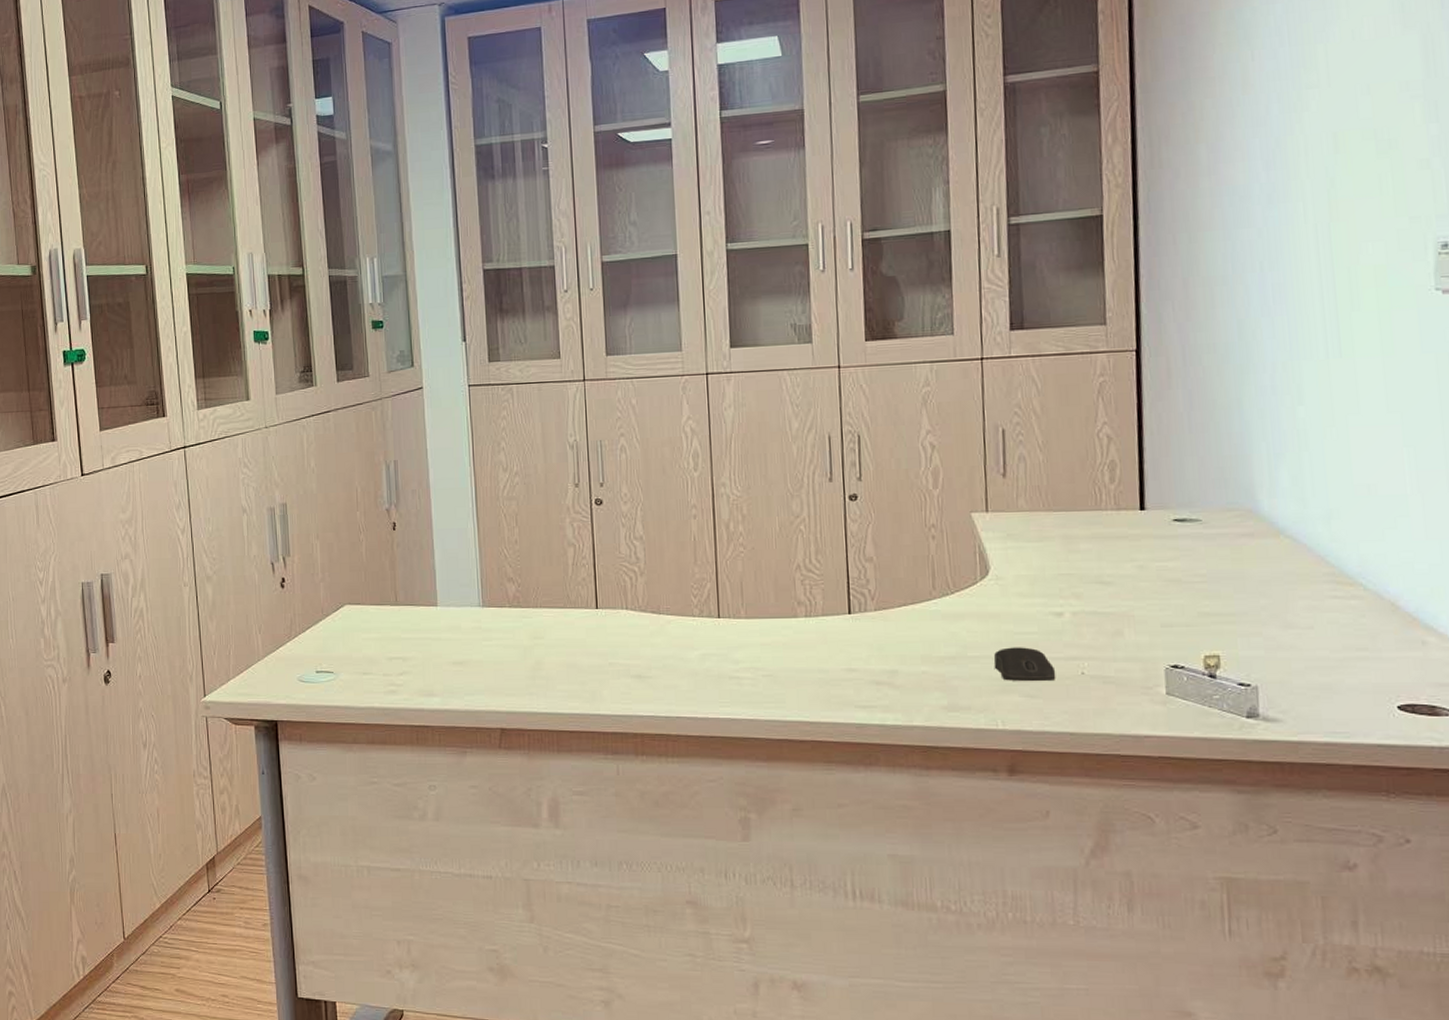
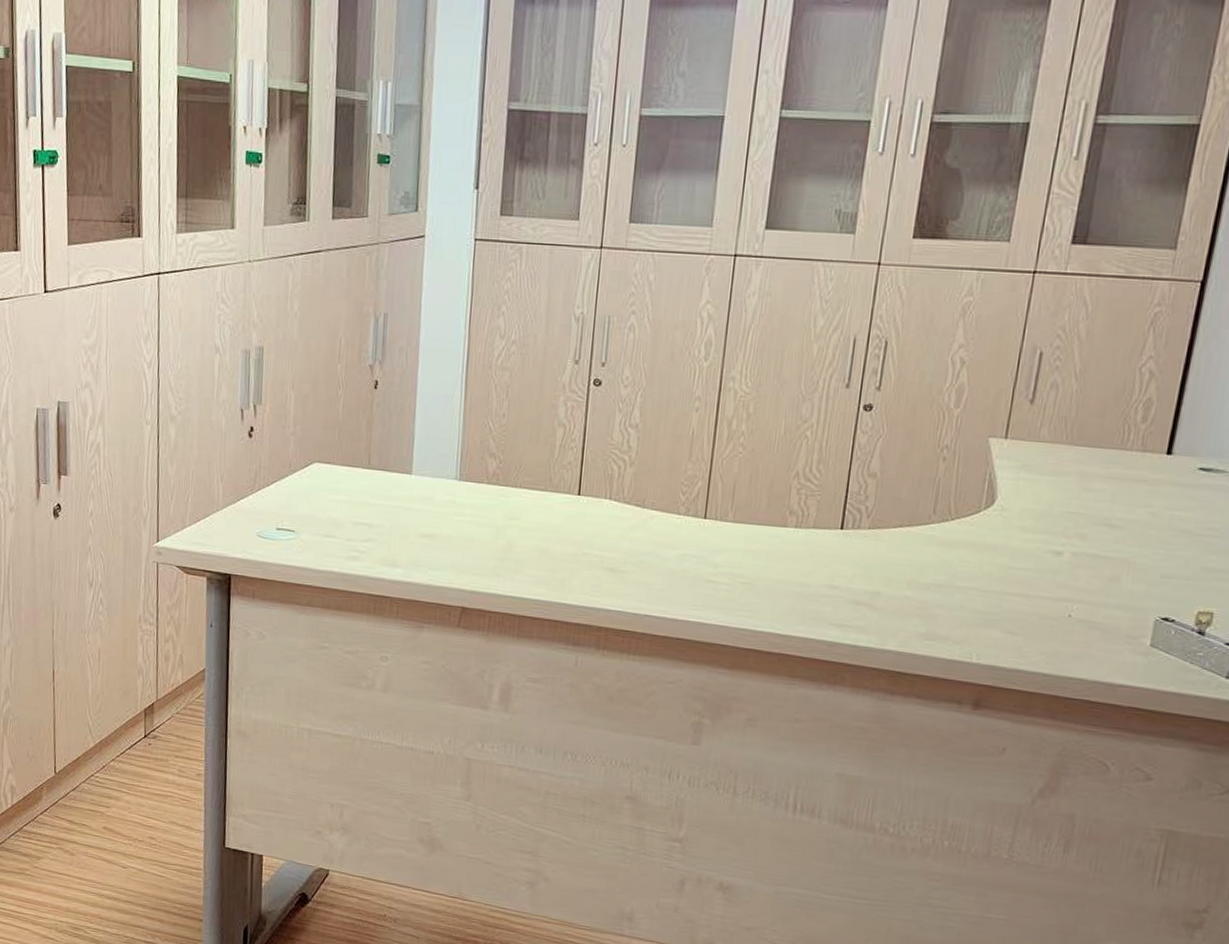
computer mouse: present [993,647,1056,681] -> none [980,581,1043,620]

